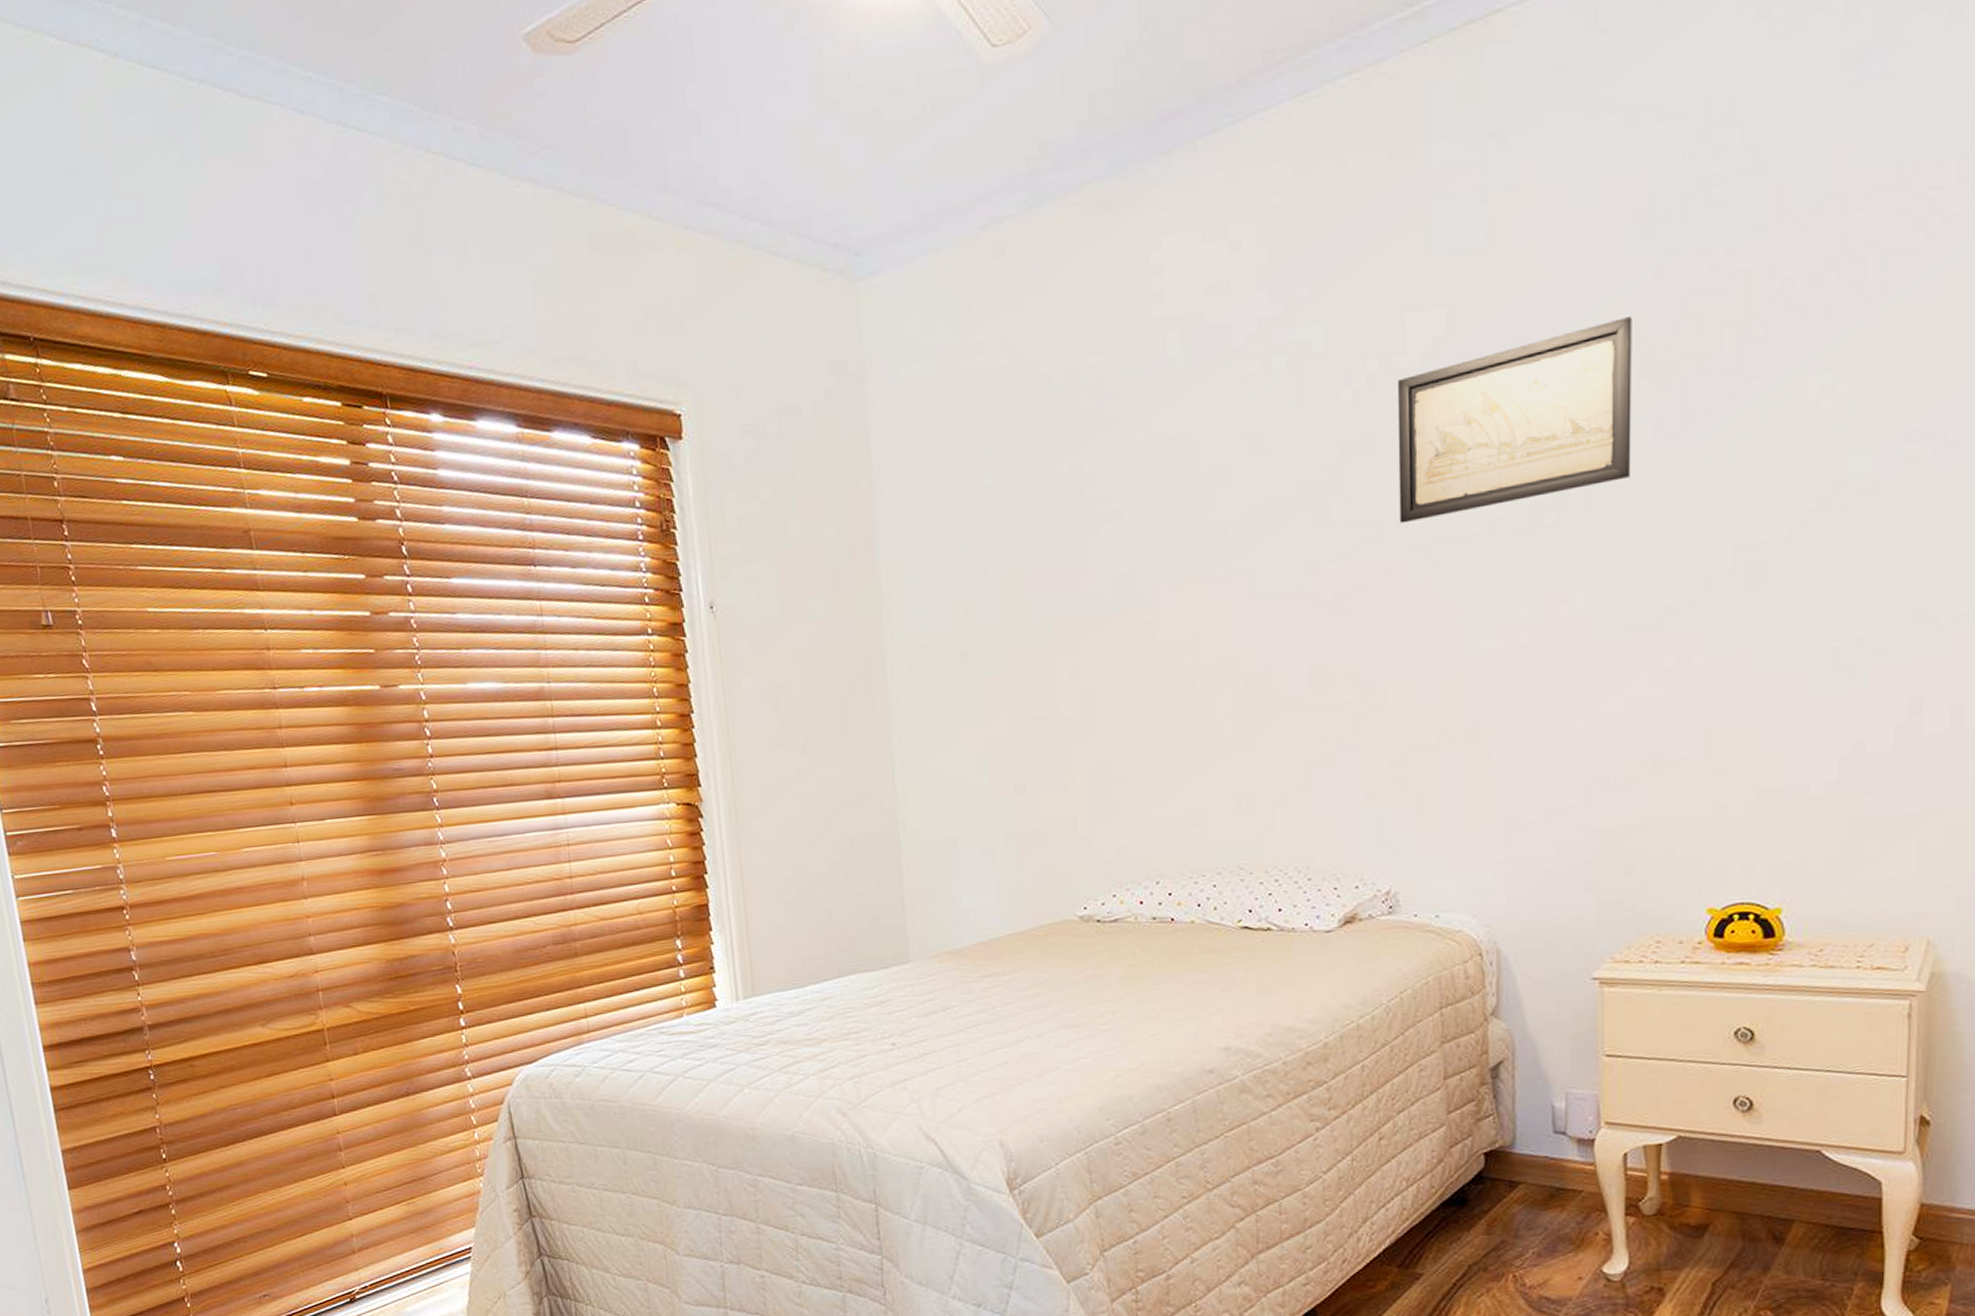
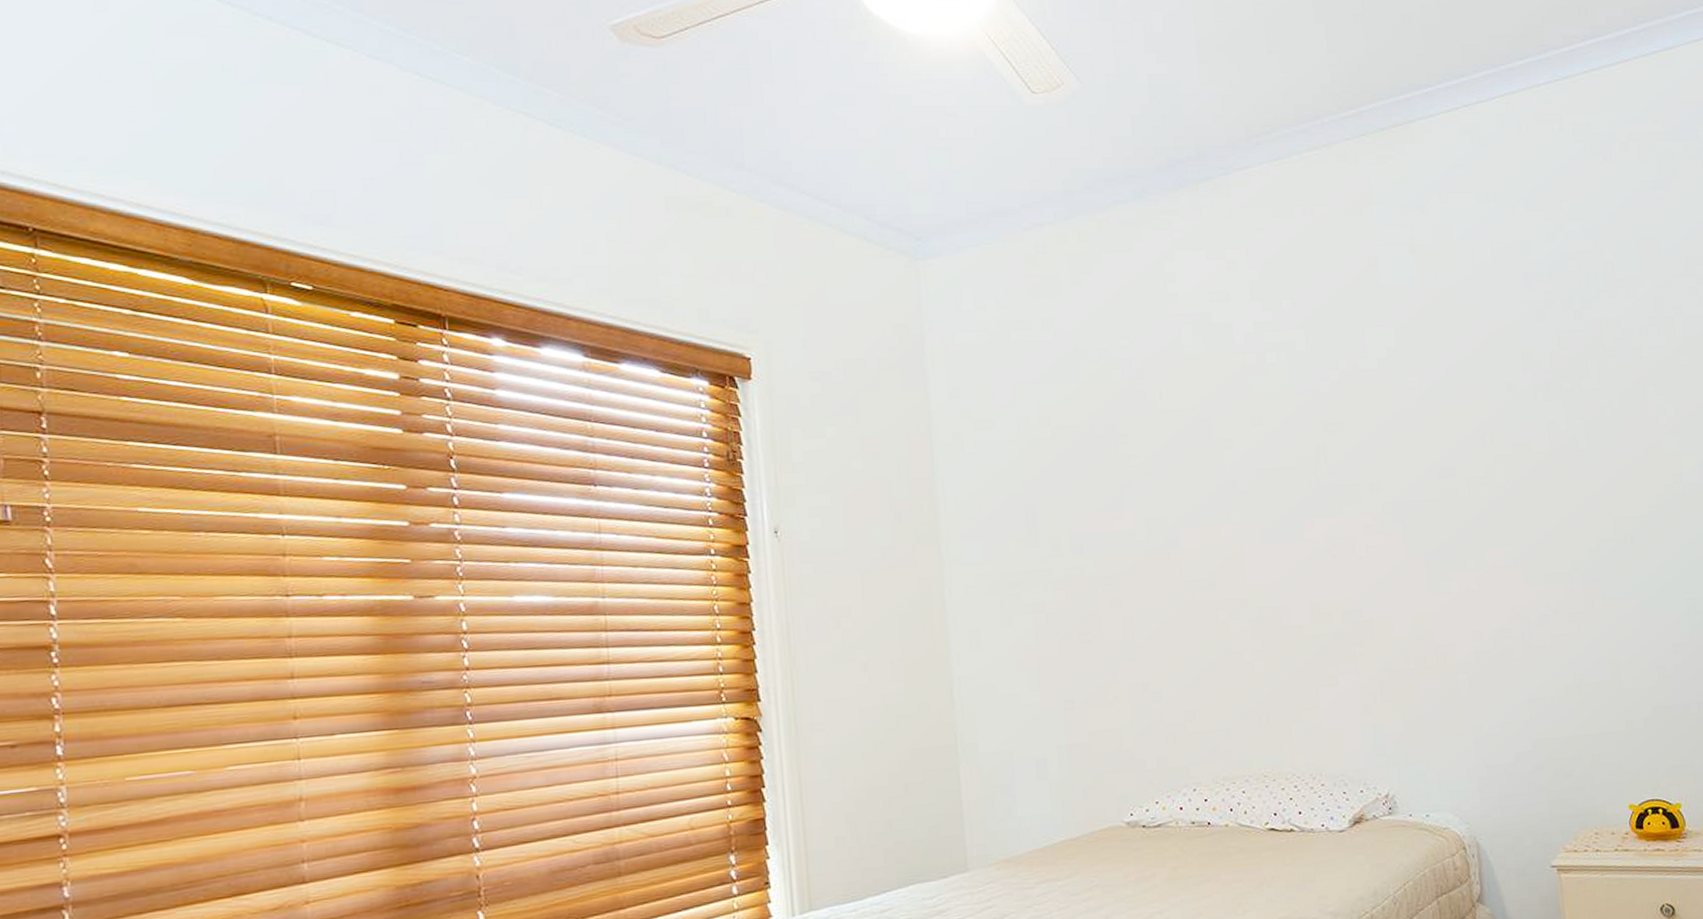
wall art: present [1397,317,1632,524] -> none [1363,346,1537,489]

